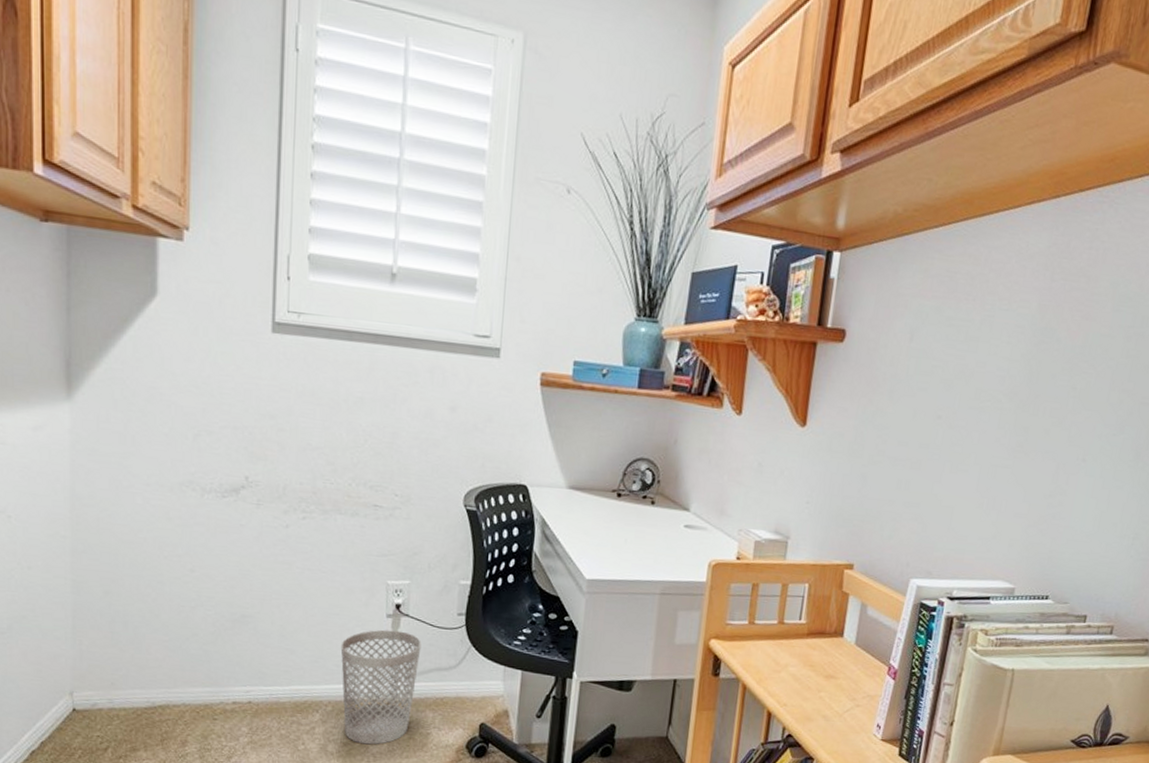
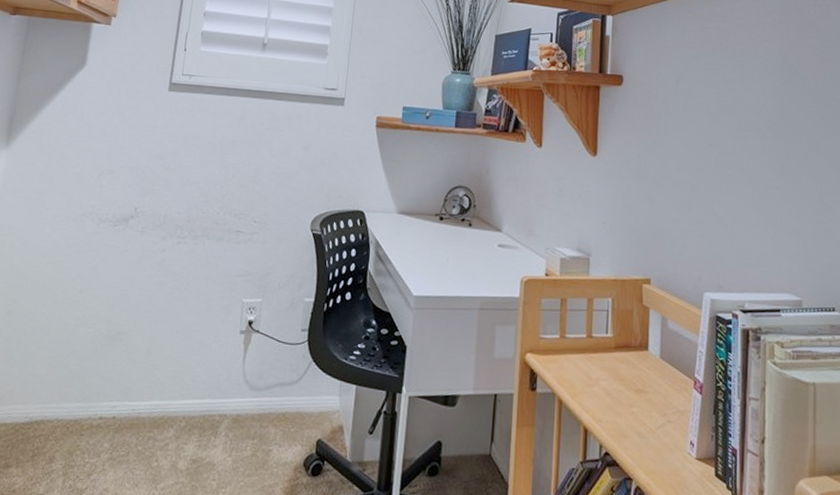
wastebasket: present [340,629,421,745] -> none [194,345,269,462]

